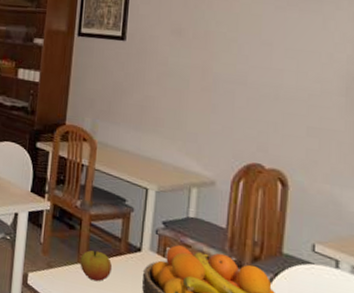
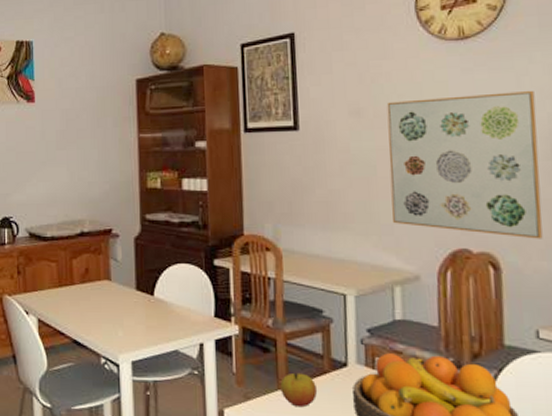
wall art: none [198,26,338,165] -> present [386,91,543,239]

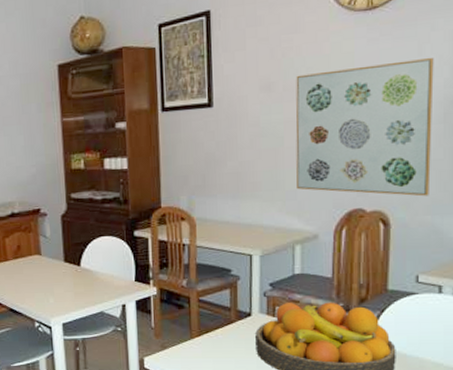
apple: present [280,372,318,406] -> none [193,324,225,351]

